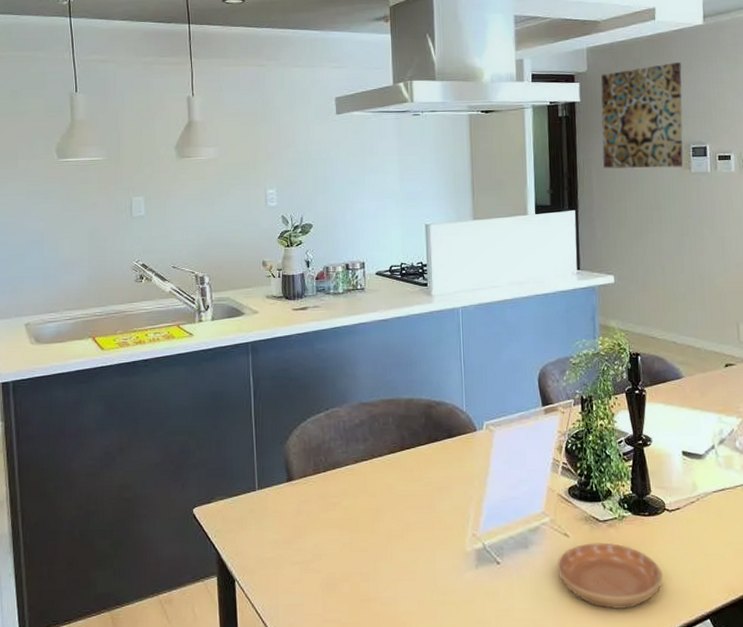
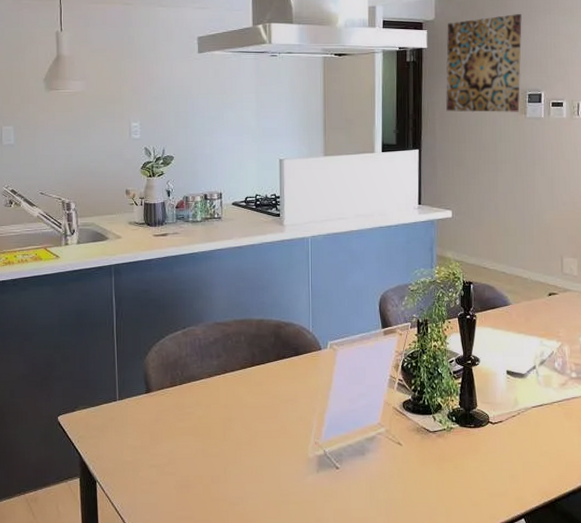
saucer: present [557,542,663,609] -> none [390,451,484,509]

